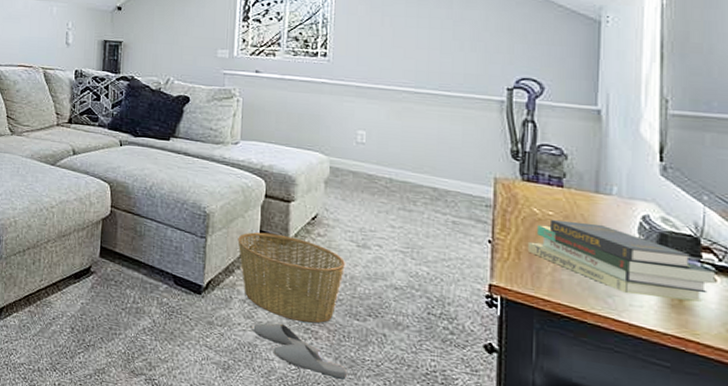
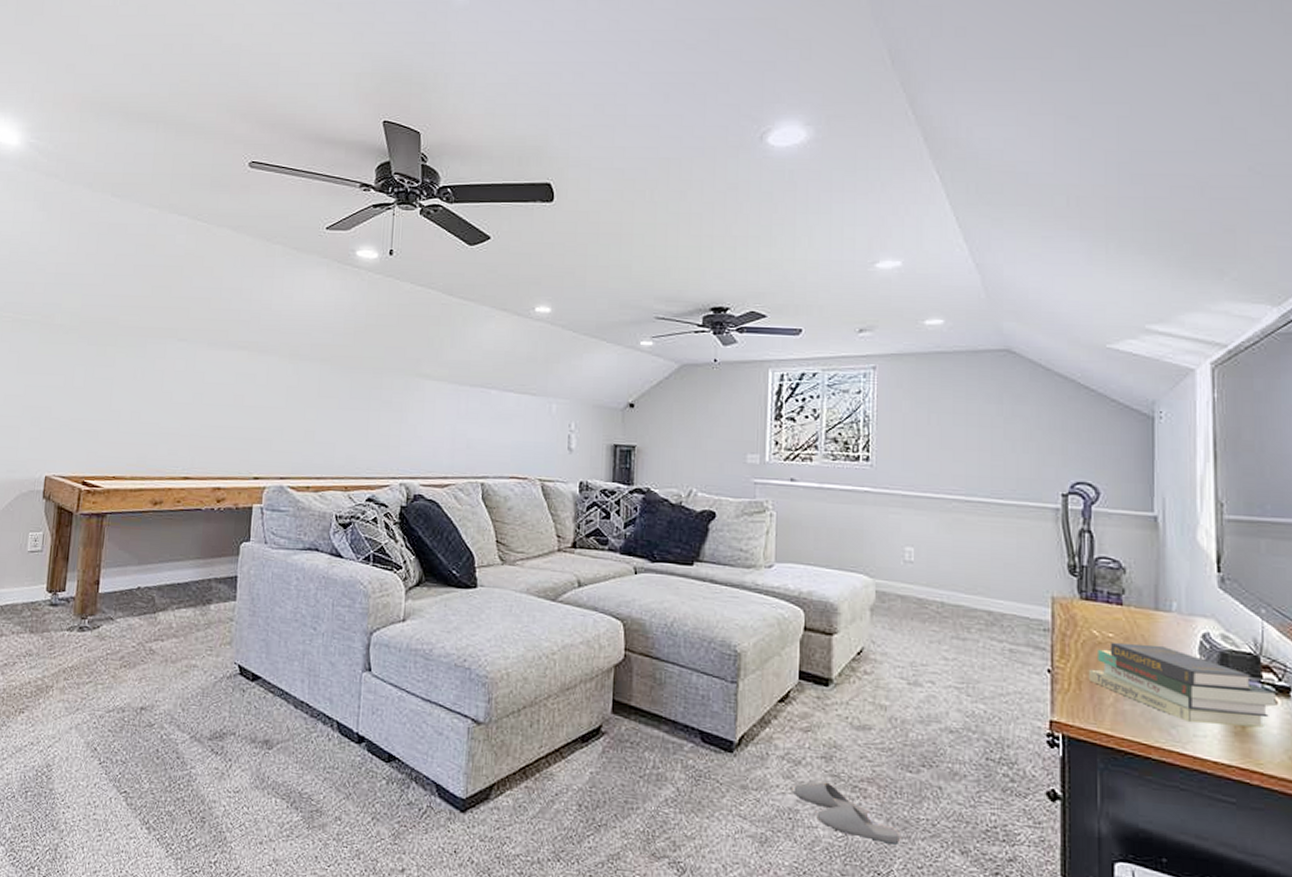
basket: present [237,232,345,324] -> none [774,672,895,779]

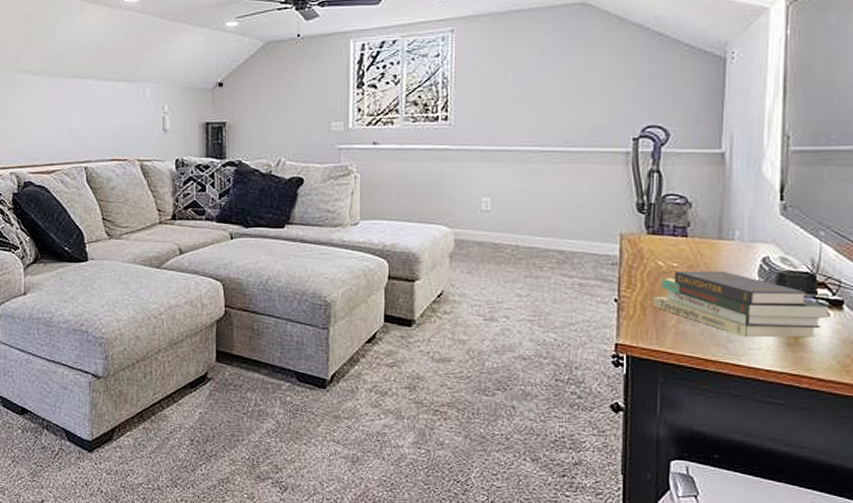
slippers: present [793,782,900,845] -> none [381,408,477,457]

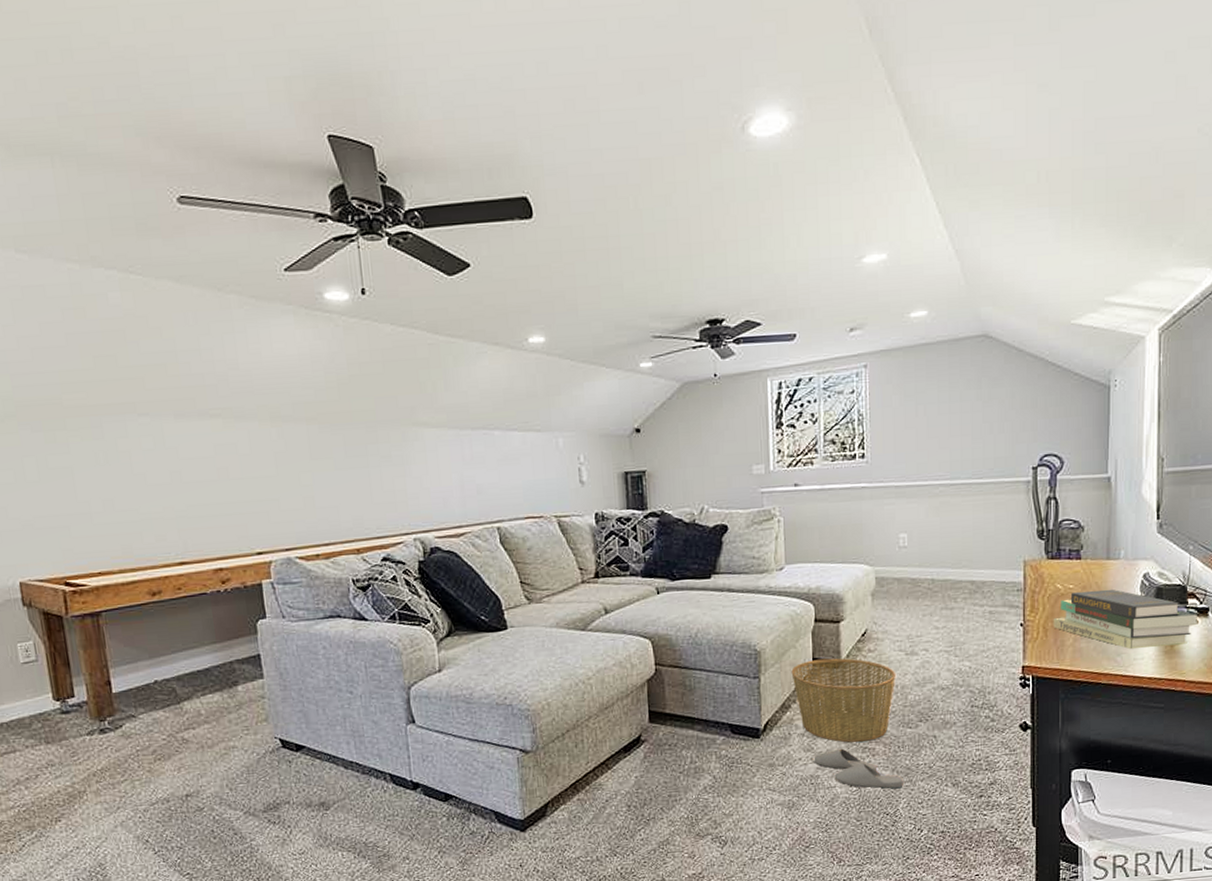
basket: none [361,316,472,404] -> present [791,658,895,743]
slippers: none [381,408,477,457] -> present [813,748,903,789]

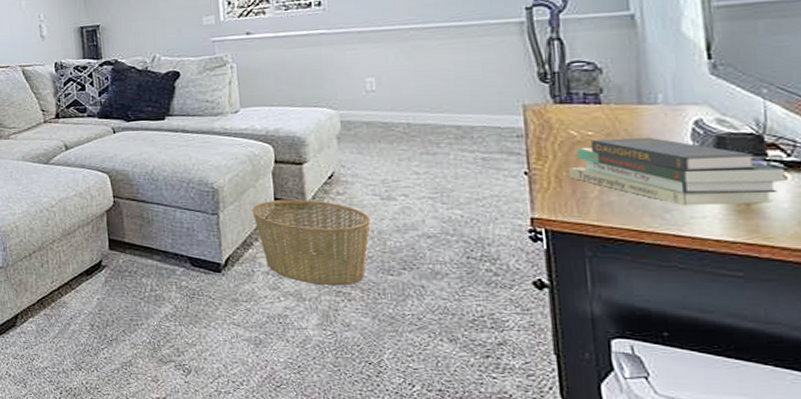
slippers: present [813,748,903,789] -> none [280,290,387,338]

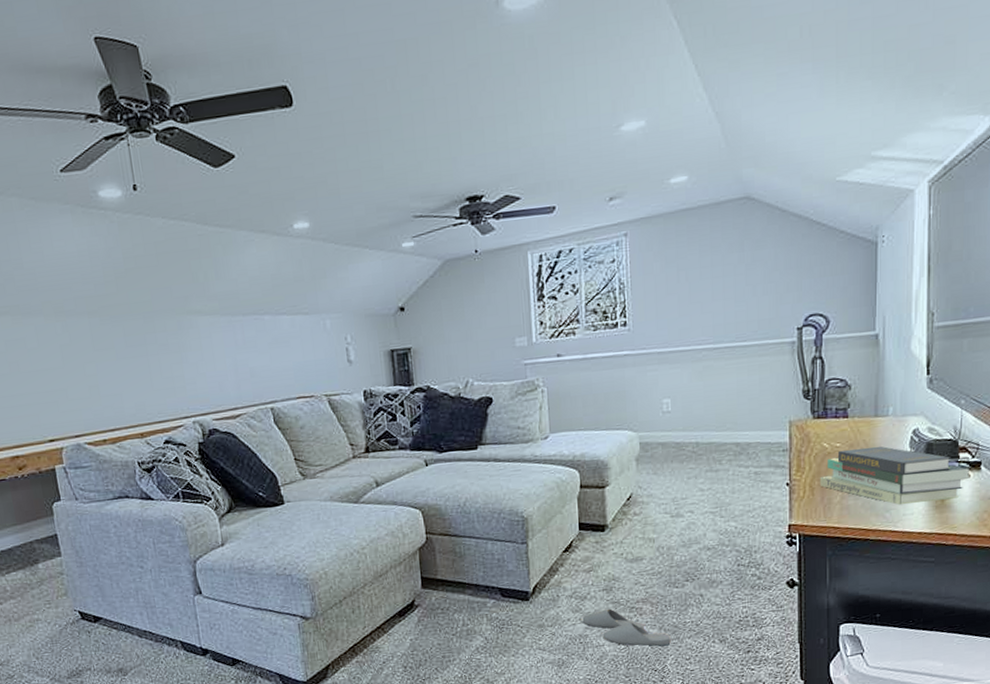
basket: present [251,199,371,285] -> none [558,522,661,603]
slippers: none [280,290,387,338] -> present [582,608,671,646]

